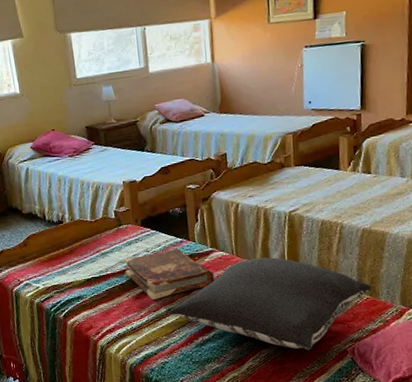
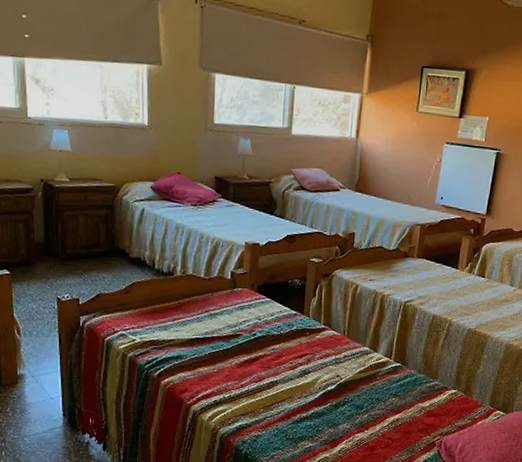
book: present [124,247,215,300] -> none [232,320,323,370]
pillow: present [169,257,372,350] -> none [271,342,467,439]

